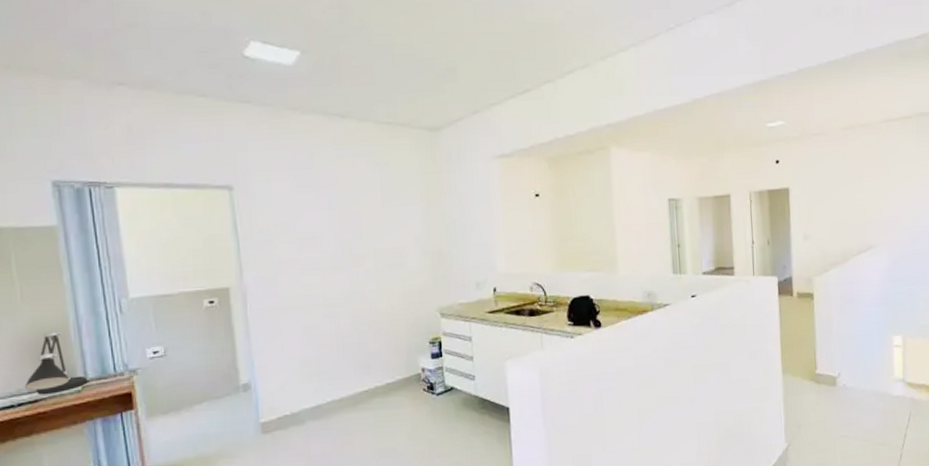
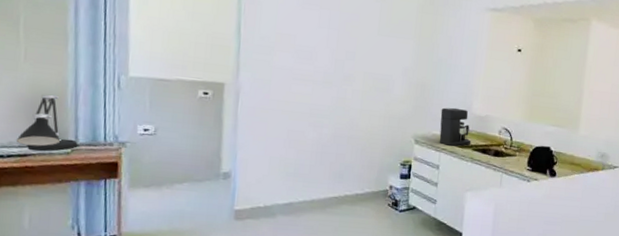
coffee maker: none [463,270,502,314] -> present [439,107,472,147]

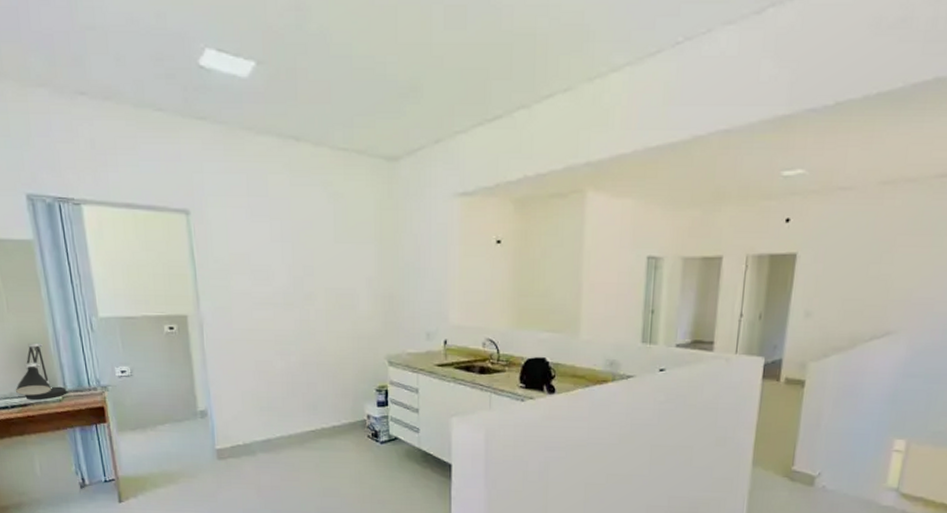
coffee maker: present [439,107,472,147] -> none [414,320,452,366]

